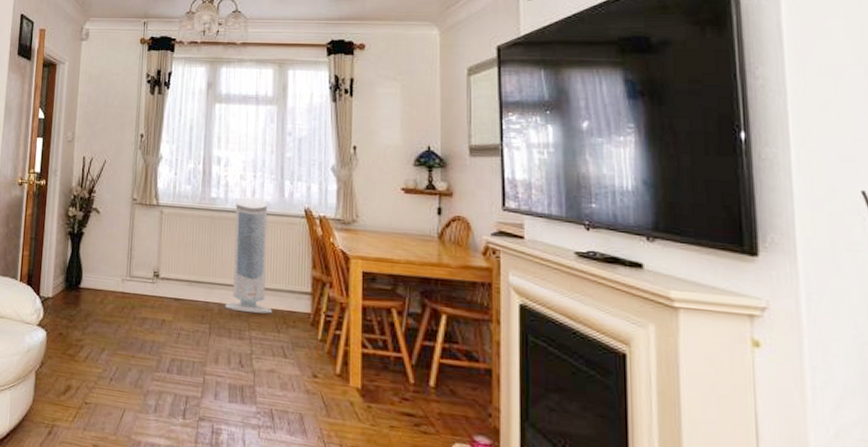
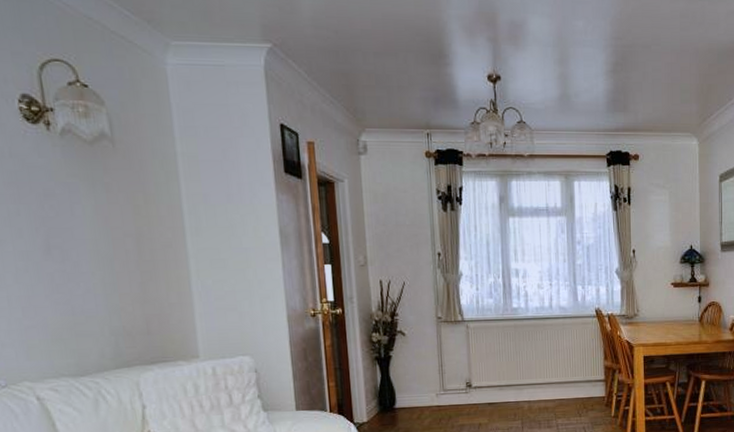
air purifier: present [224,196,273,314] -> none [533,303,574,405]

